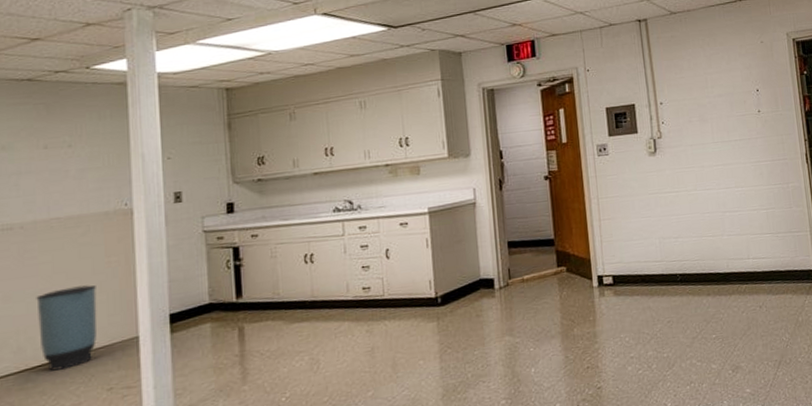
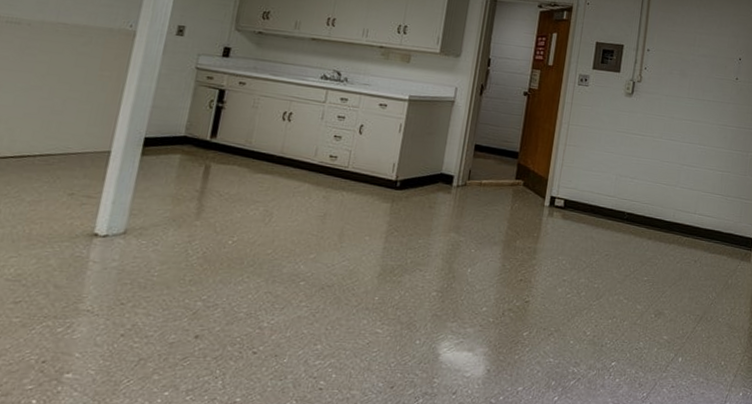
trash can: present [36,285,97,371] -> none [16,90,84,166]

